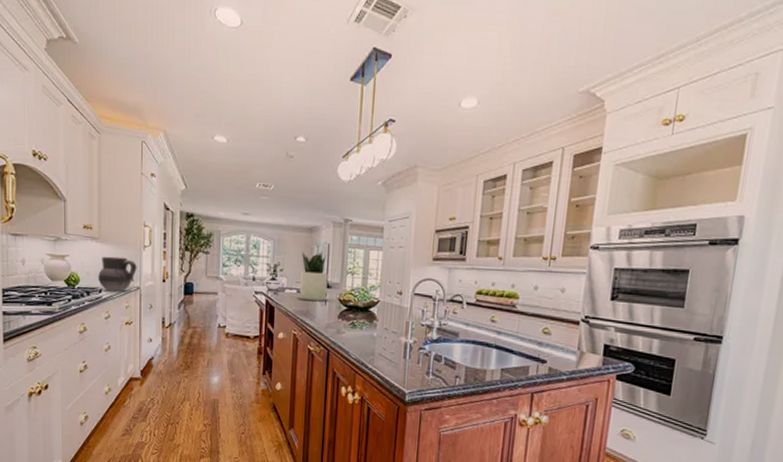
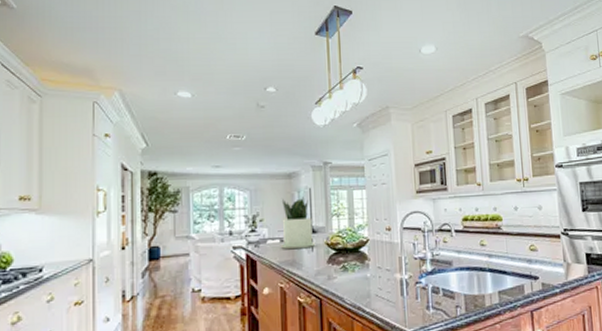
ceramic jug: present [98,256,137,292] -> none [38,227,89,269]

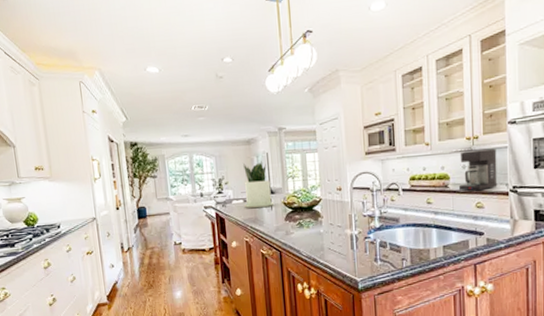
coffee maker: none [511,190,549,234] -> present [458,148,498,191]

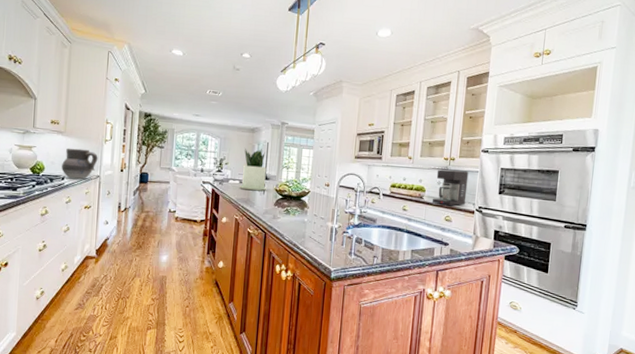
ceramic jug: none [55,192,91,226] -> present [62,148,98,180]

